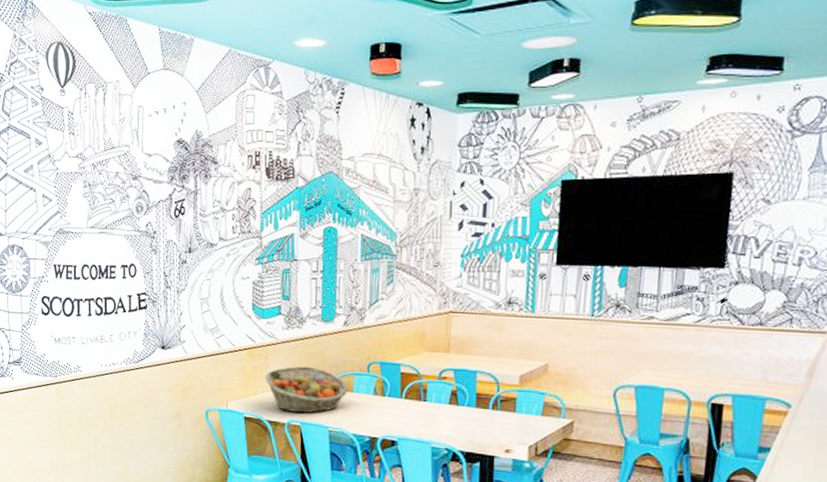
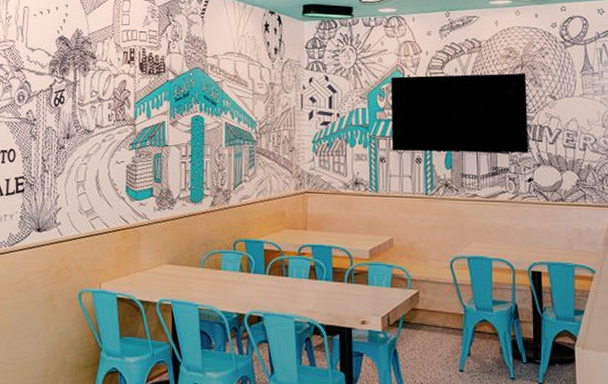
fruit basket: present [265,366,349,413] -> none [137,245,217,292]

